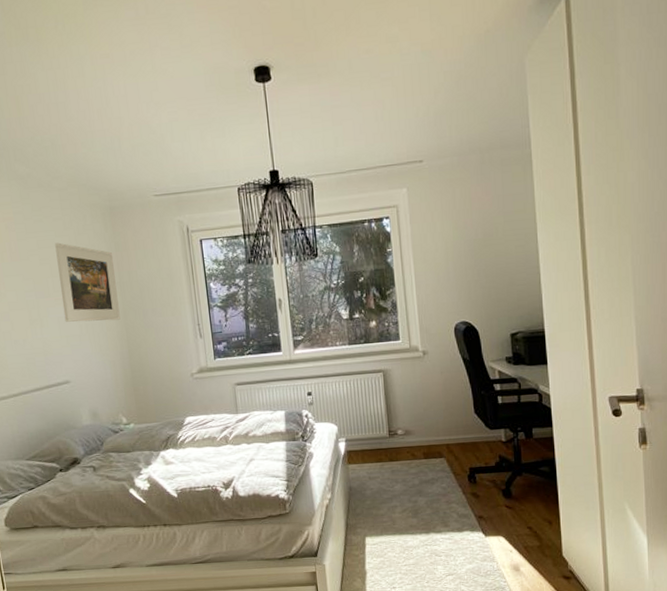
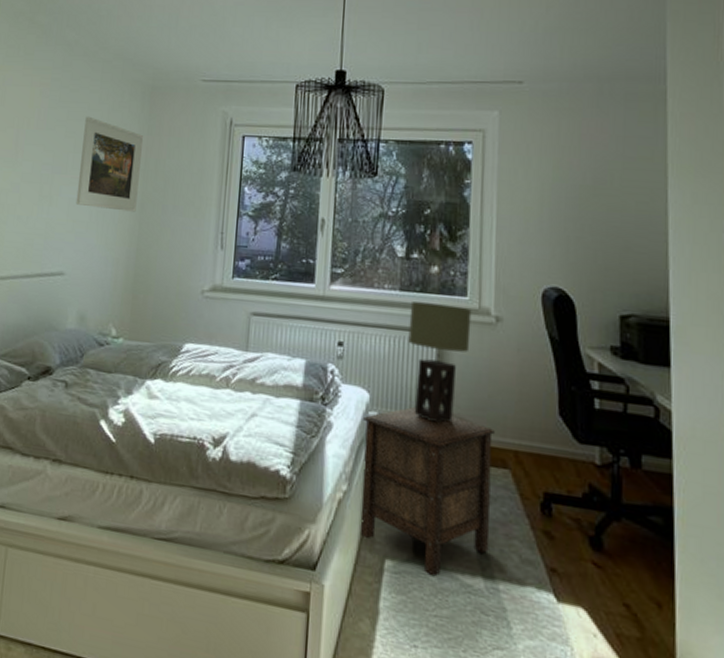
nightstand: none [335,428,436,541] -> present [359,406,495,577]
table lamp: none [358,348,406,437] -> present [408,302,472,422]

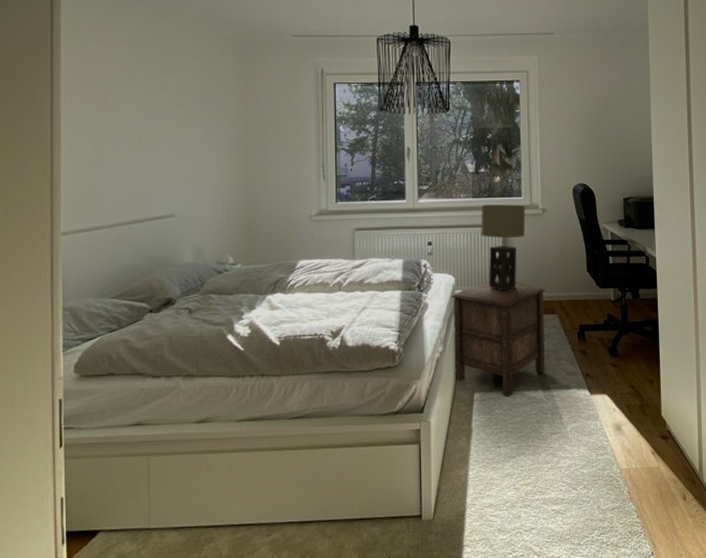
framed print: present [76,116,143,212] -> none [178,71,240,155]

